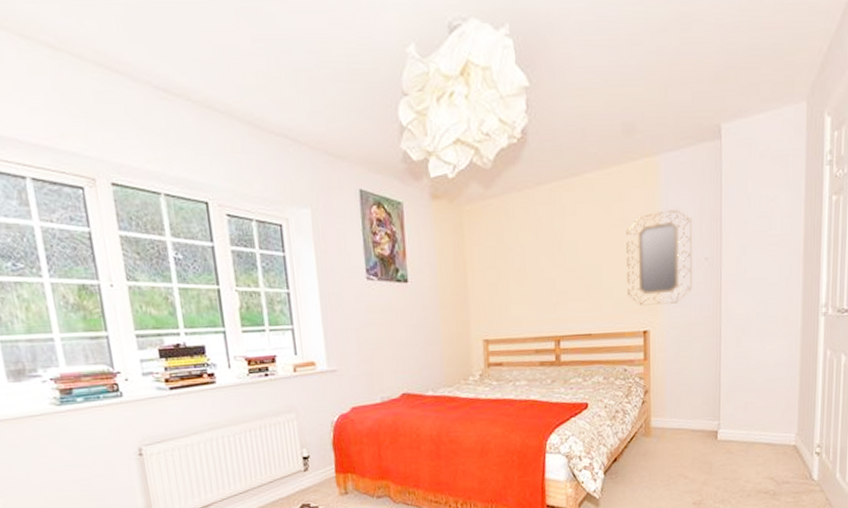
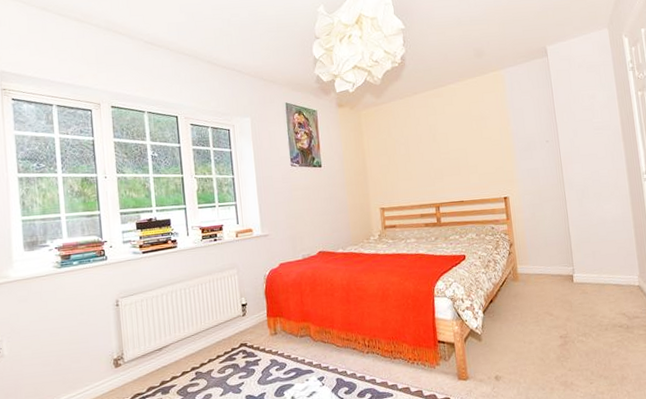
home mirror: present [626,209,693,306] -> none [483,107,539,178]

